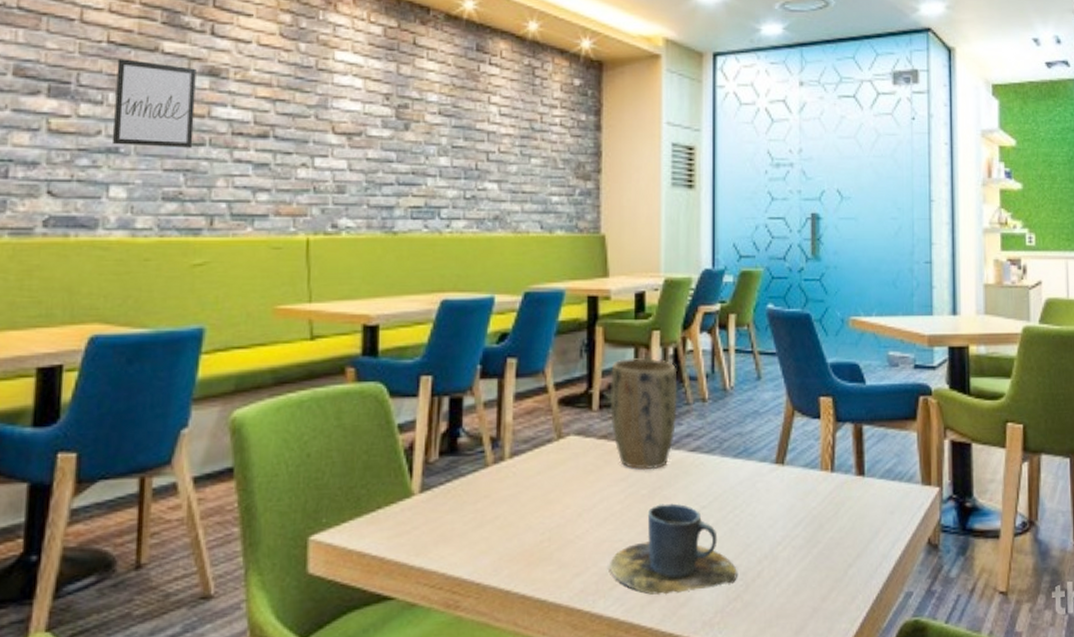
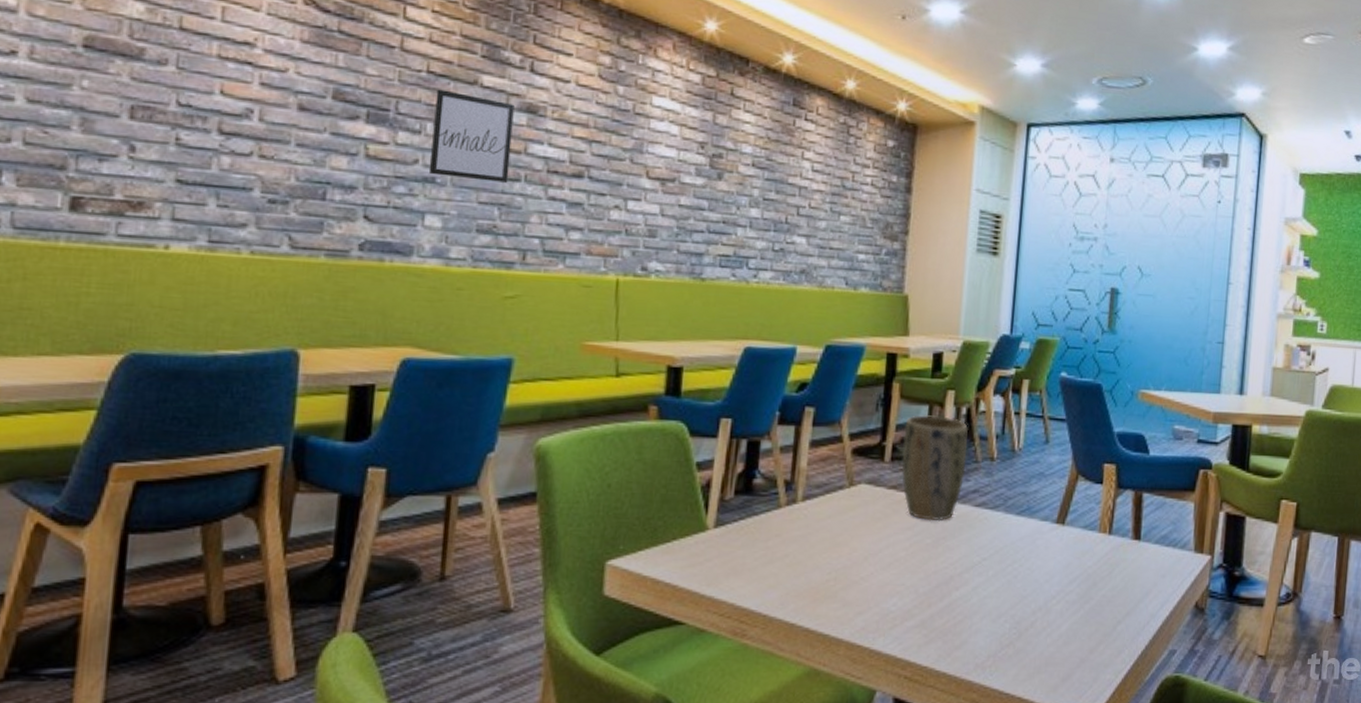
cup: present [610,503,737,596] -> none [891,553,1012,638]

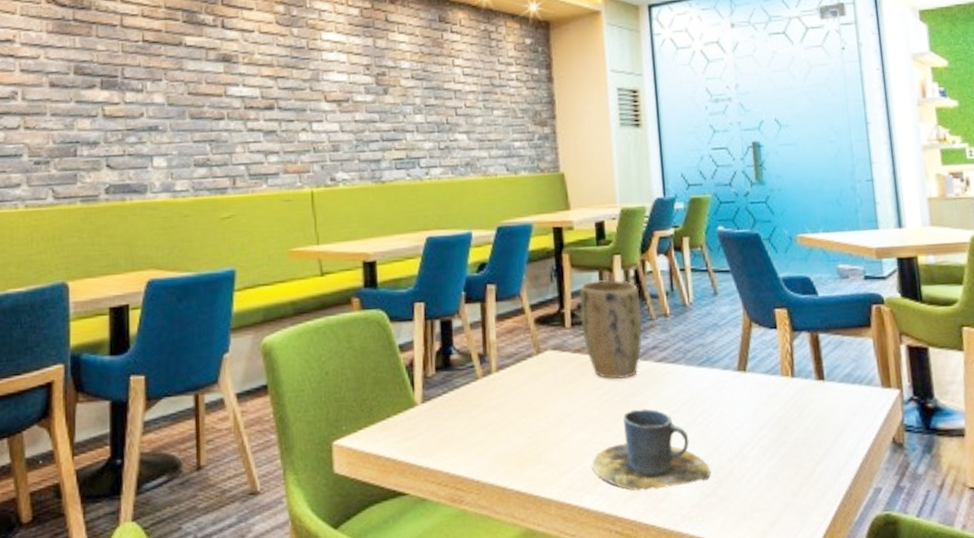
wall art: present [428,89,515,183] -> none [151,53,215,124]
cup: none [891,553,1012,638] -> present [592,408,711,491]

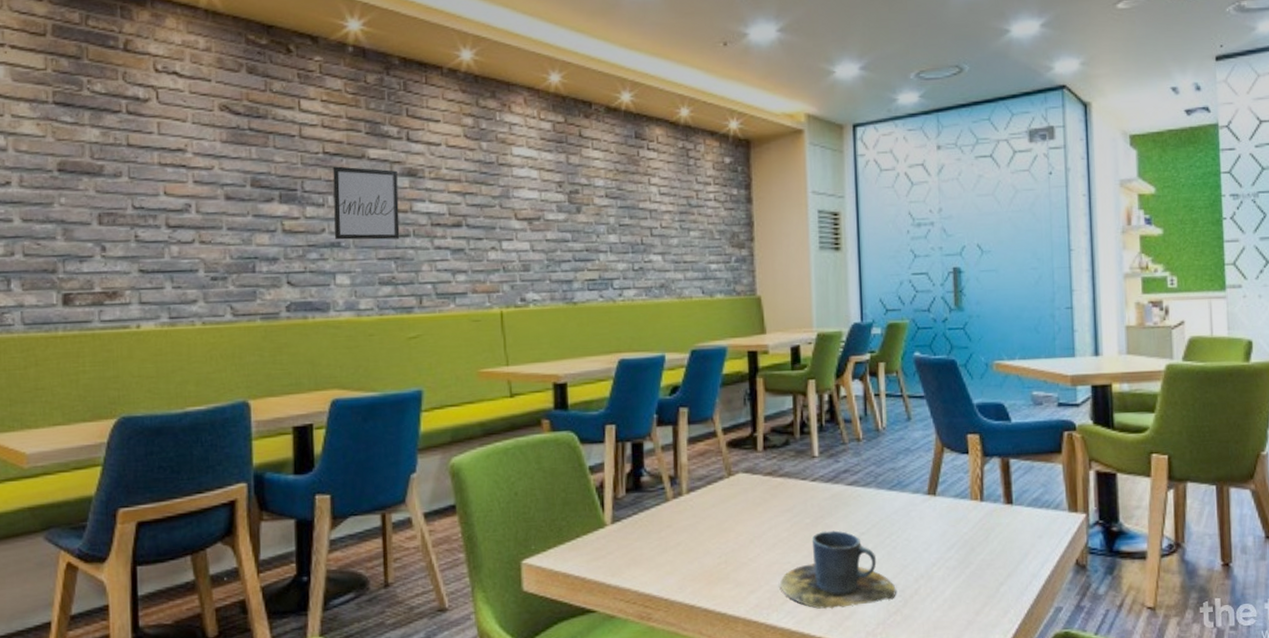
wall art: none [151,53,215,124] -> present [333,166,400,240]
plant pot: present [579,280,643,380] -> none [772,404,835,502]

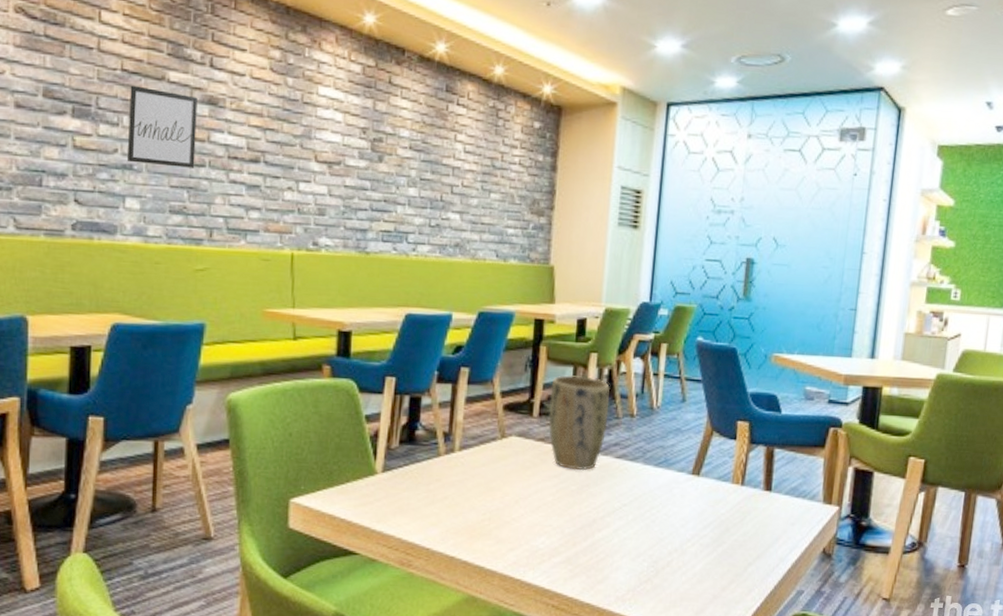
plant pot: none [772,404,835,502] -> present [549,375,610,471]
cup: present [780,530,896,610] -> none [539,499,650,573]

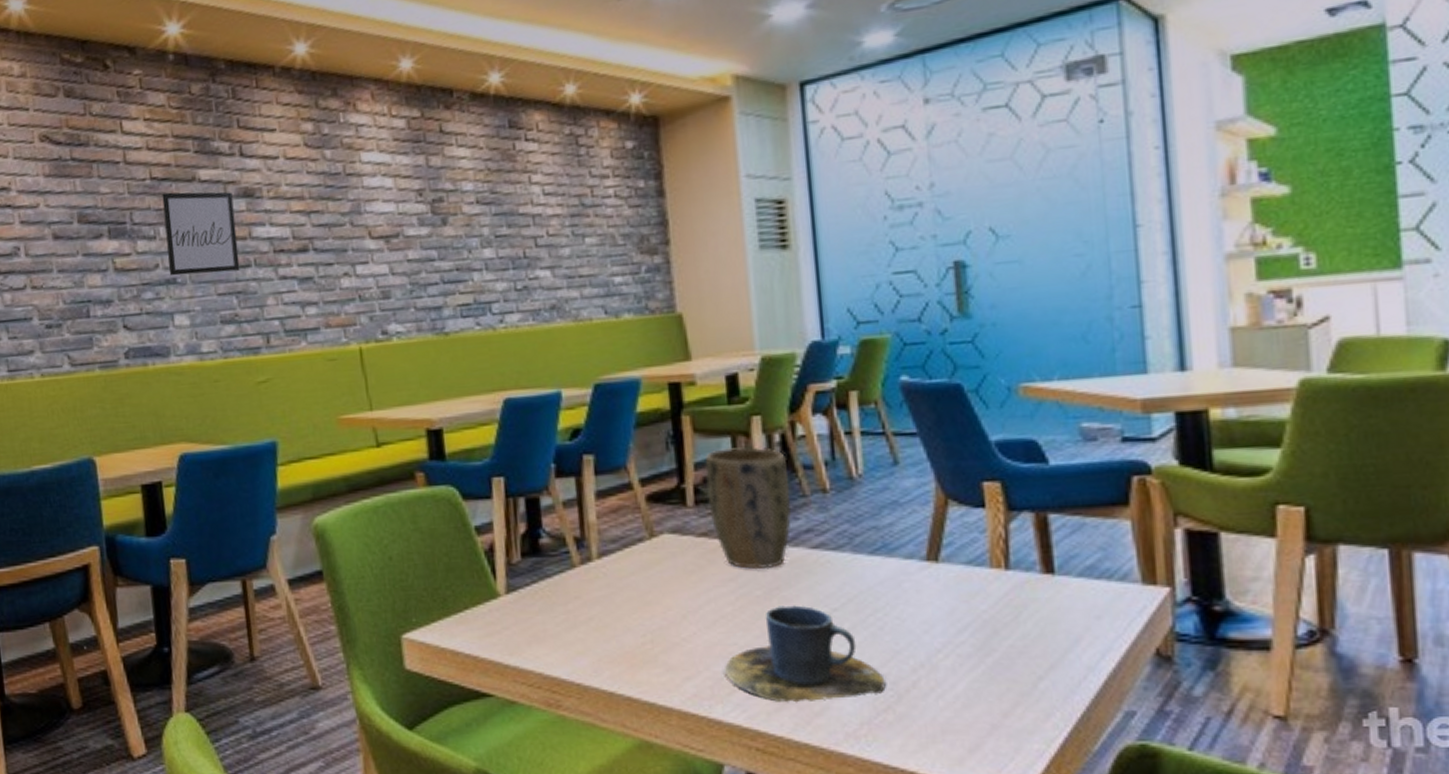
cup: none [539,499,650,573] -> present [725,605,886,703]

